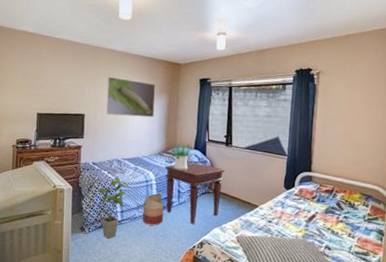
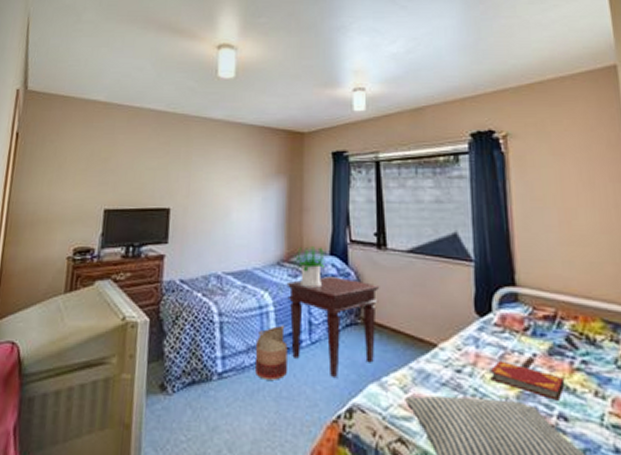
house plant: present [97,177,129,239] -> none [186,302,234,404]
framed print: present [106,76,156,118] -> none [201,154,270,210]
hardback book: none [288,215,333,239] -> present [490,360,566,401]

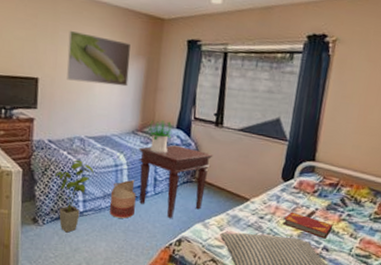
house plant: none [186,302,234,404] -> present [54,159,94,233]
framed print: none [201,154,270,210] -> present [67,30,131,87]

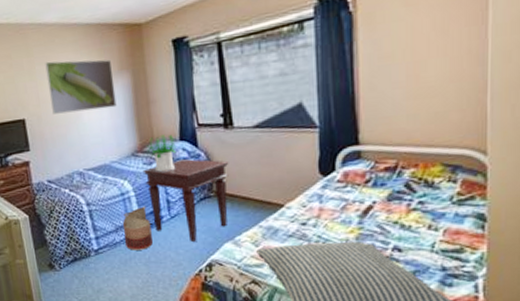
house plant: present [54,159,94,233] -> none [60,195,101,274]
hardback book: present [282,211,333,239] -> none [332,210,402,237]

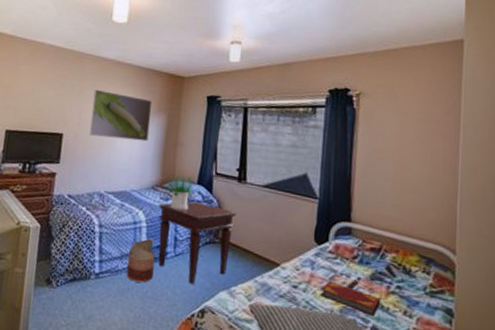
hardback book: none [332,210,402,237] -> present [320,280,381,316]

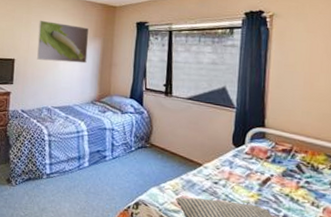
basket: present [127,238,155,283] -> none [72,145,96,181]
side table: present [158,201,237,285] -> none [97,112,165,183]
potted plant: present [166,175,193,210] -> none [103,91,126,121]
hardback book: present [320,280,381,316] -> none [238,177,292,207]

